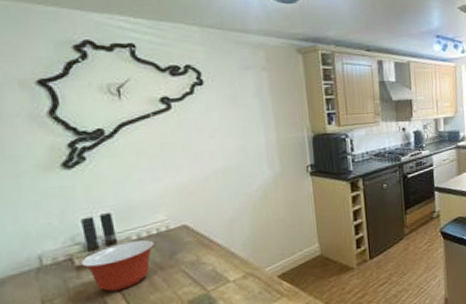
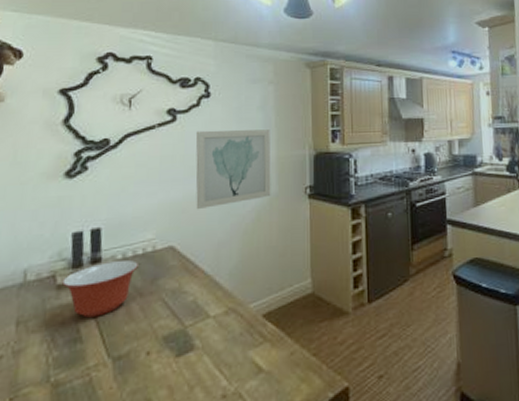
wall art: none [193,114,275,192] -> present [195,129,271,210]

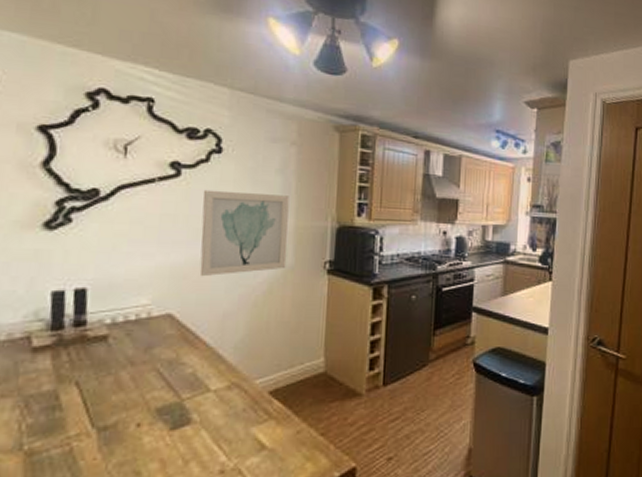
mixing bowl: present [62,260,138,318] -> none [39,326,130,384]

